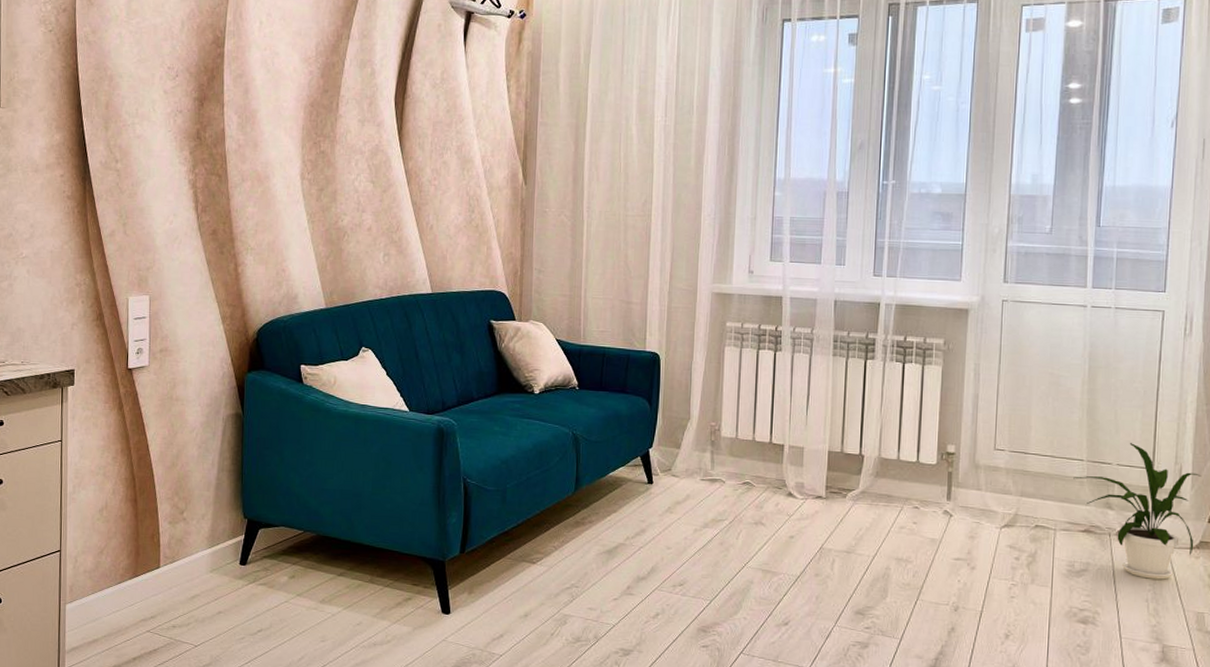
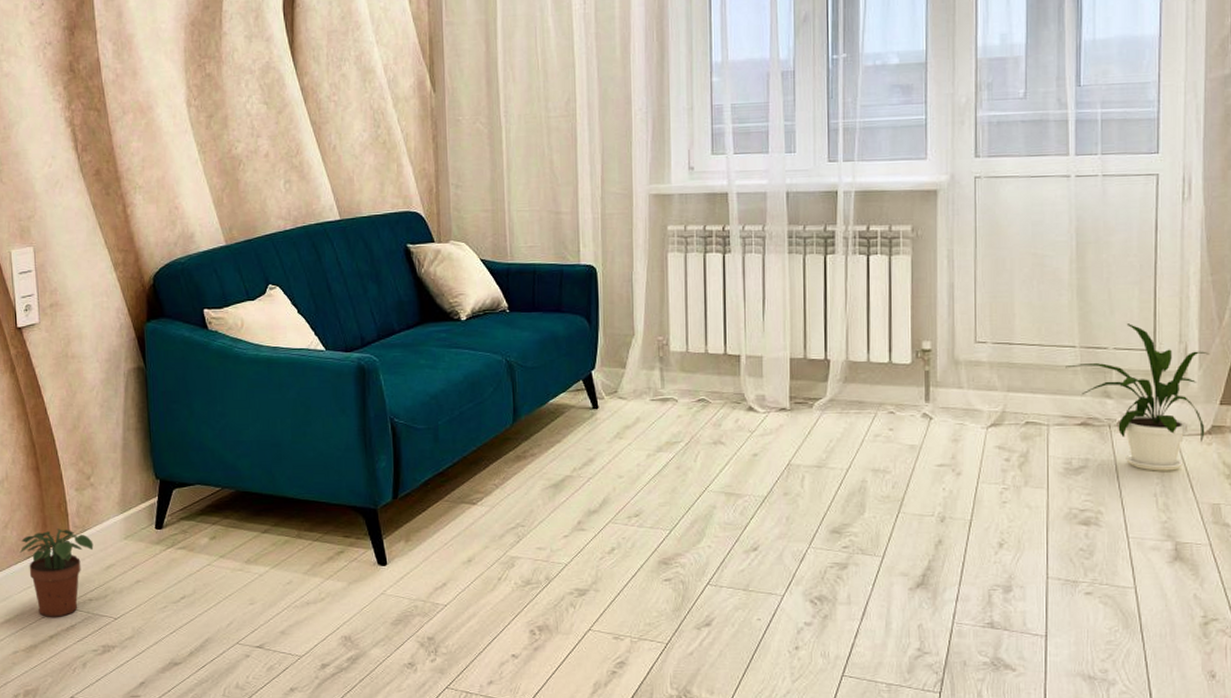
potted plant: none [112,558,181,641] -> present [19,529,94,617]

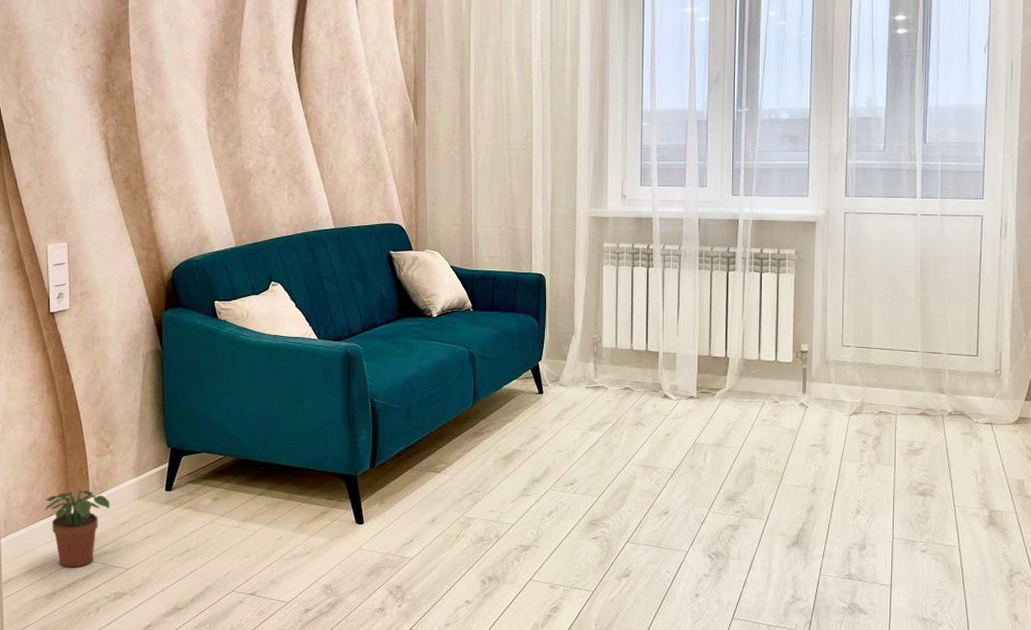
house plant: present [1065,324,1210,471] -> none [910,334,1018,453]

